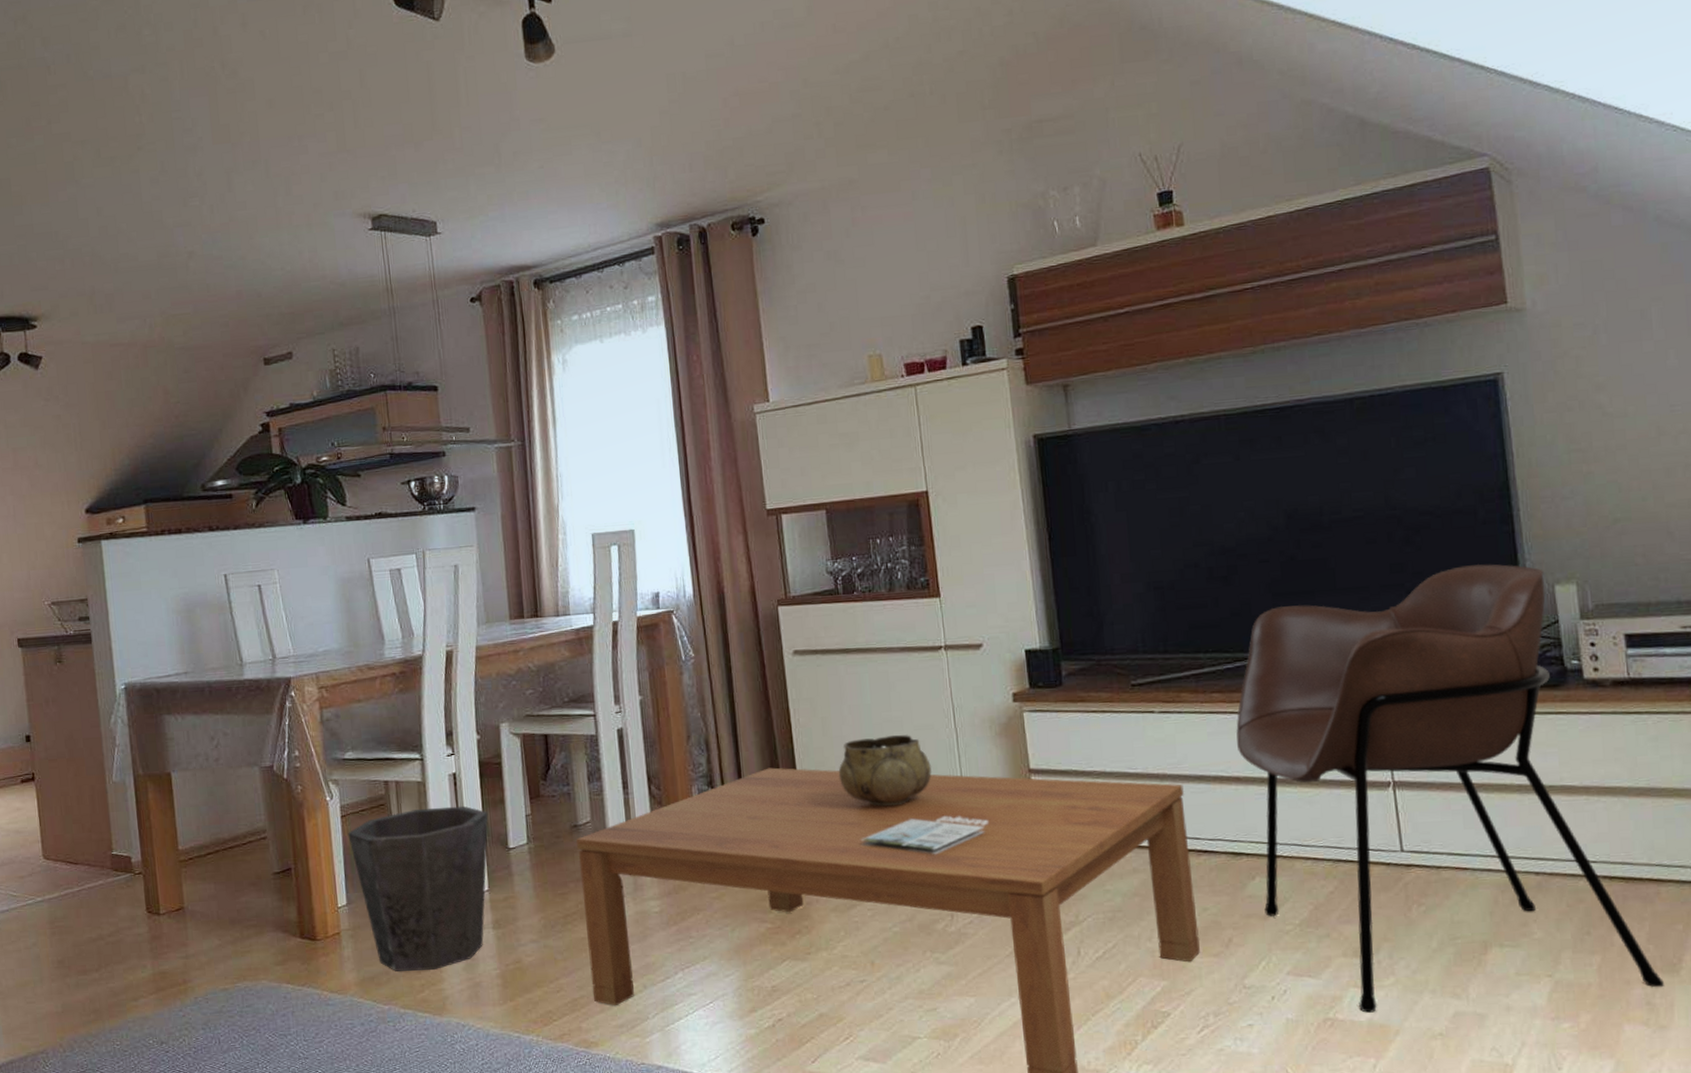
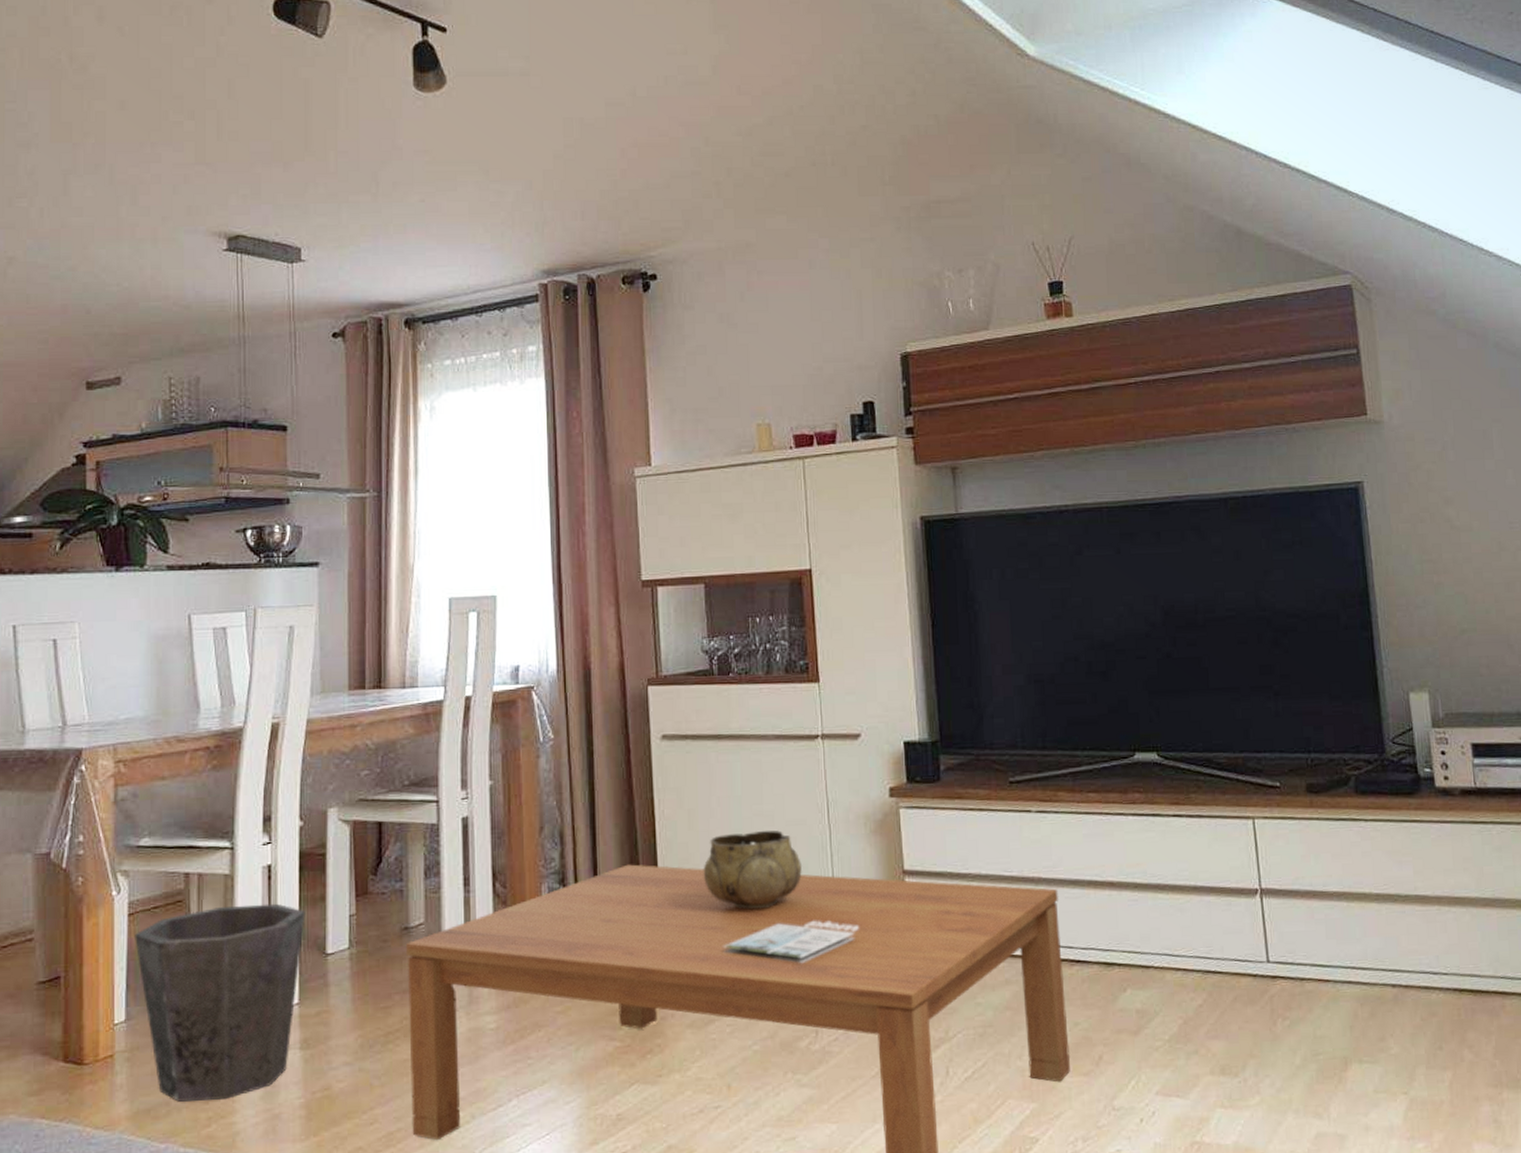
armchair: present [1236,563,1664,1013] -> none [1111,668,1509,1135]

